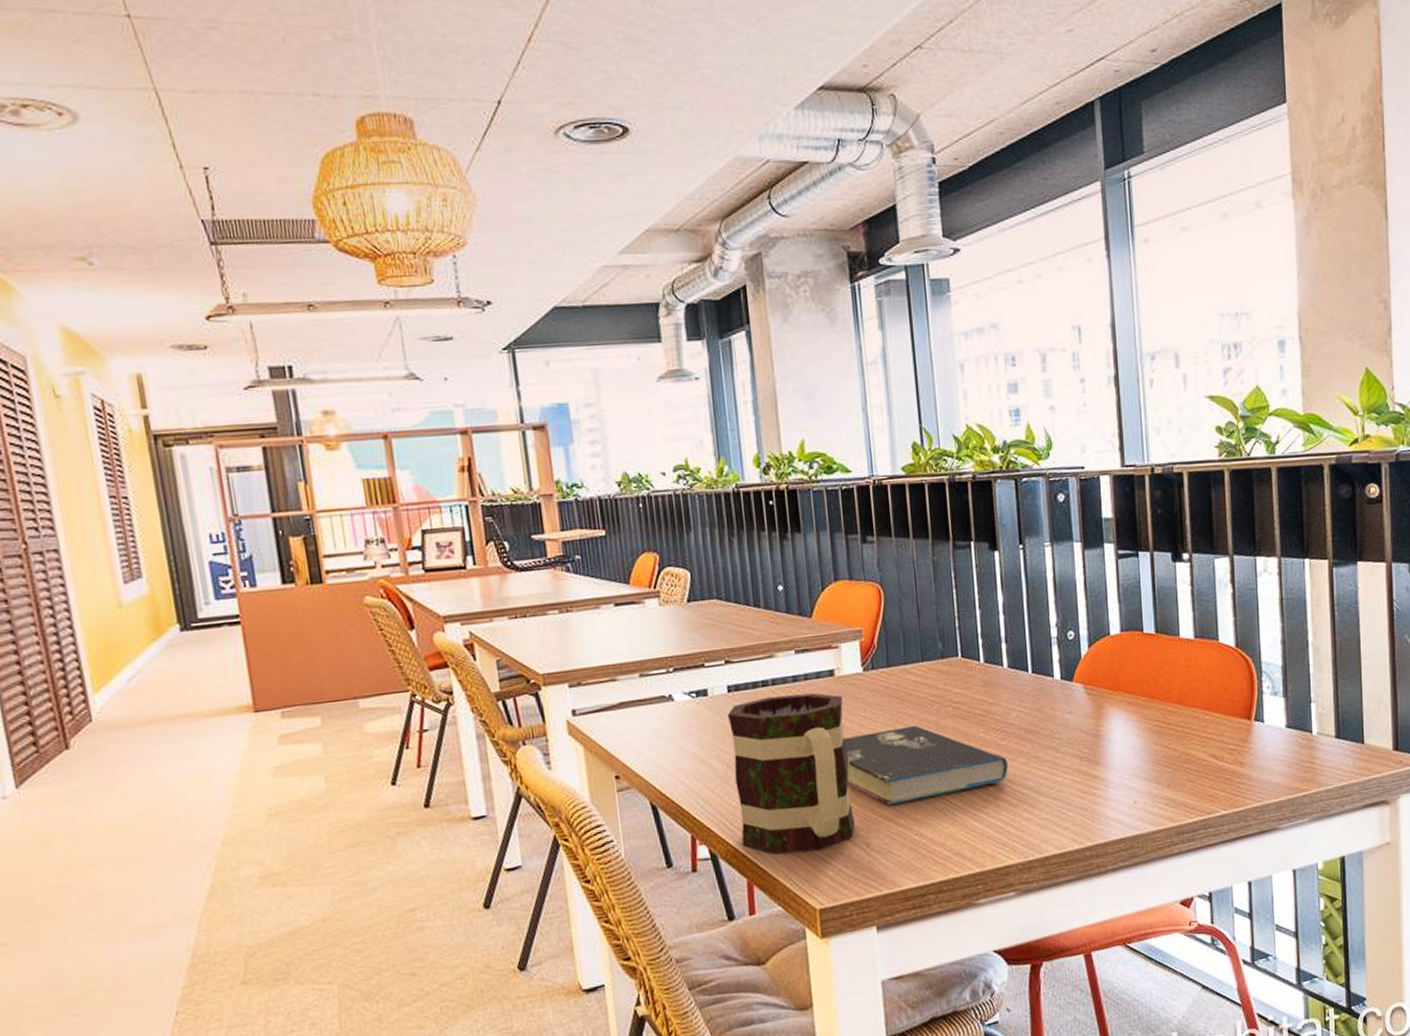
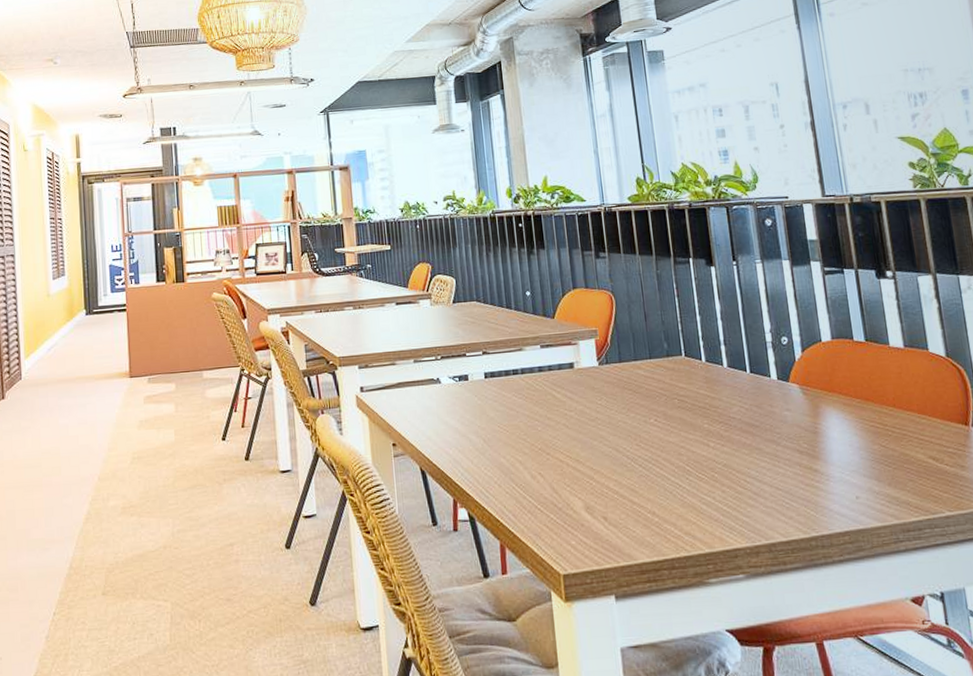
mug: present [727,693,855,853] -> none [484,382,594,520]
book: present [843,726,1008,805] -> none [582,415,732,484]

